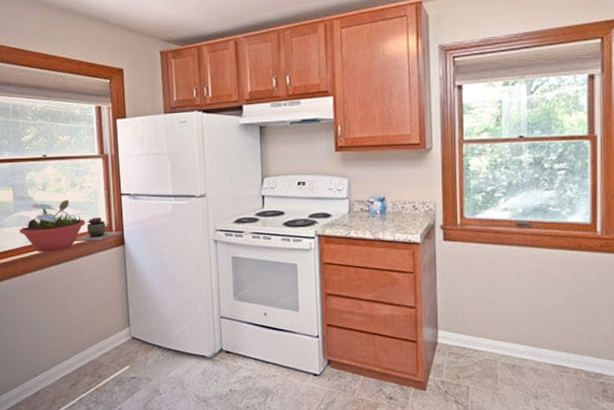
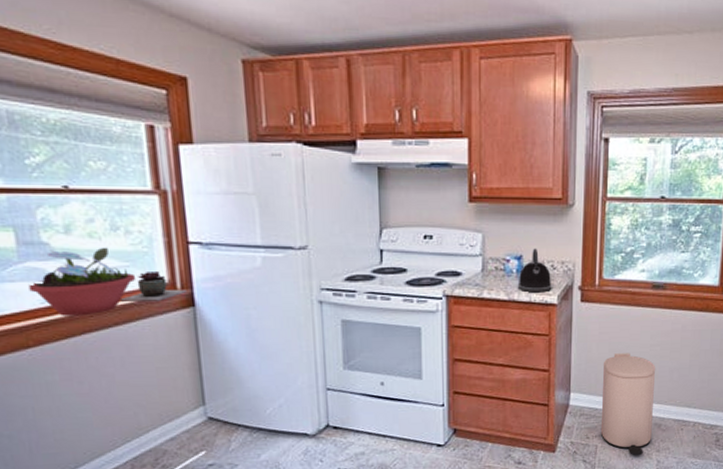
kettle: none [381,190,415,232] -> present [517,248,552,293]
pedal bin: none [469,292,527,400] -> present [600,353,656,455]

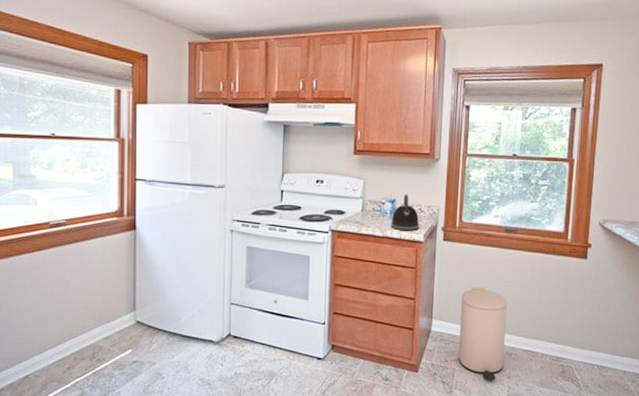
potted flower: present [28,247,136,316] -> none [17,180,95,234]
succulent plant: present [119,270,188,303] -> none [81,200,132,225]

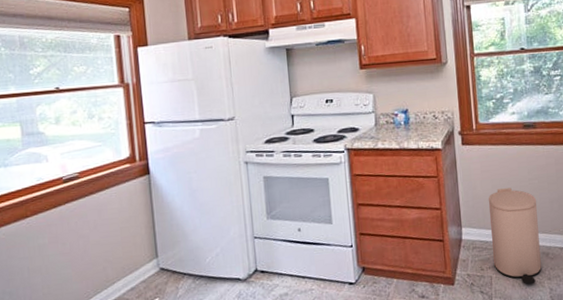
kettle: present [390,194,420,232] -> none [406,102,436,141]

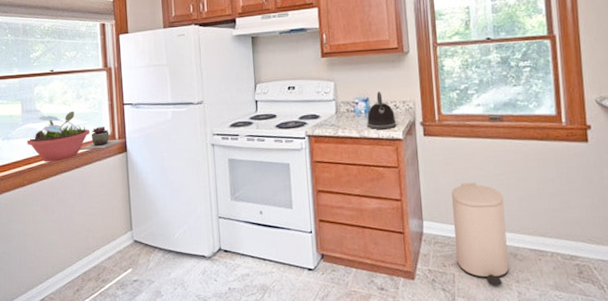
potted flower: none [29,131,106,190] -> present [27,110,91,162]
succulent plant: none [94,147,145,175] -> present [80,126,123,150]
kettle: none [406,102,436,141] -> present [366,91,397,130]

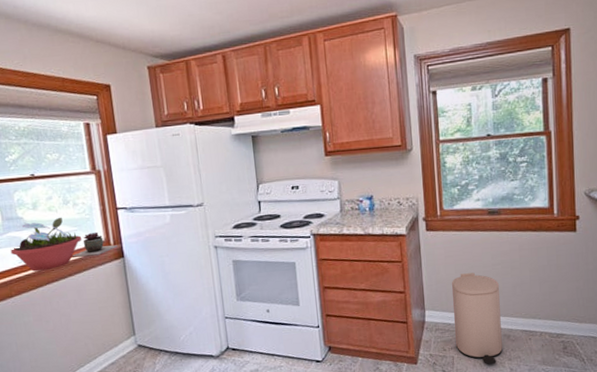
kettle: present [366,91,397,130] -> none [371,189,401,227]

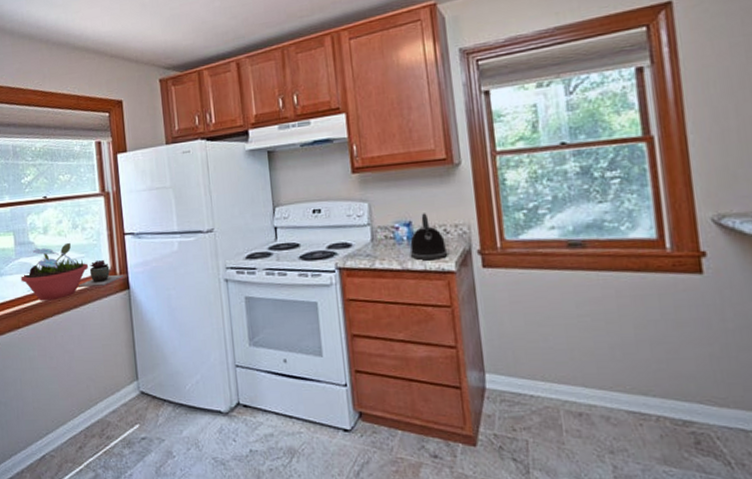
kettle: none [371,189,401,227] -> present [409,213,448,261]
pedal bin: present [451,273,503,364] -> none [520,325,600,456]

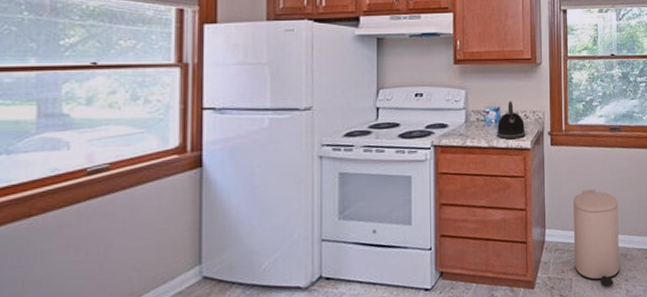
potted flower: present [21,242,89,301] -> none [41,115,149,184]
succulent plant: present [78,259,125,288] -> none [130,135,197,166]
pedal bin: none [520,325,600,456] -> present [572,189,620,286]

